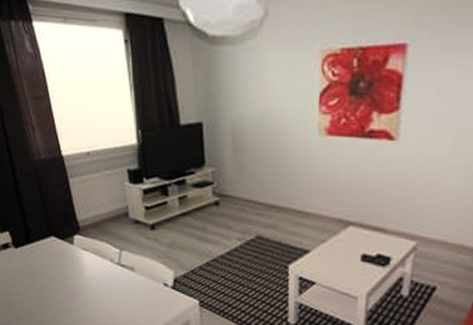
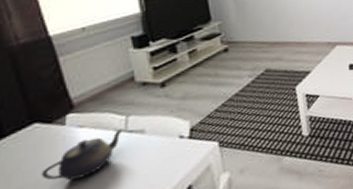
teapot: none [57,259,118,296] -> present [41,127,125,181]

